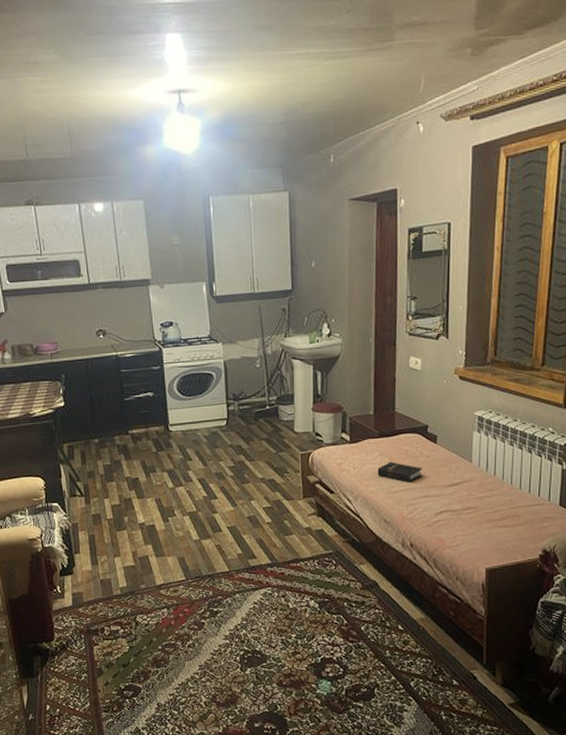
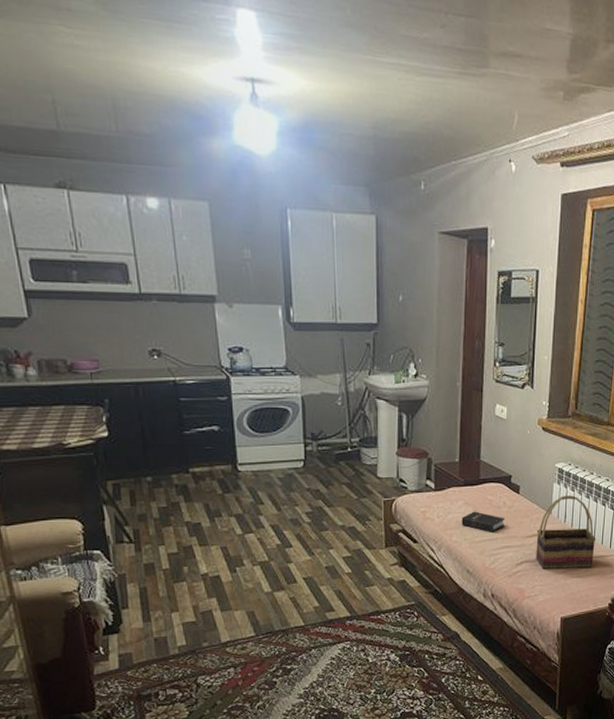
woven basket: none [456,443,523,519] -> present [536,495,596,569]

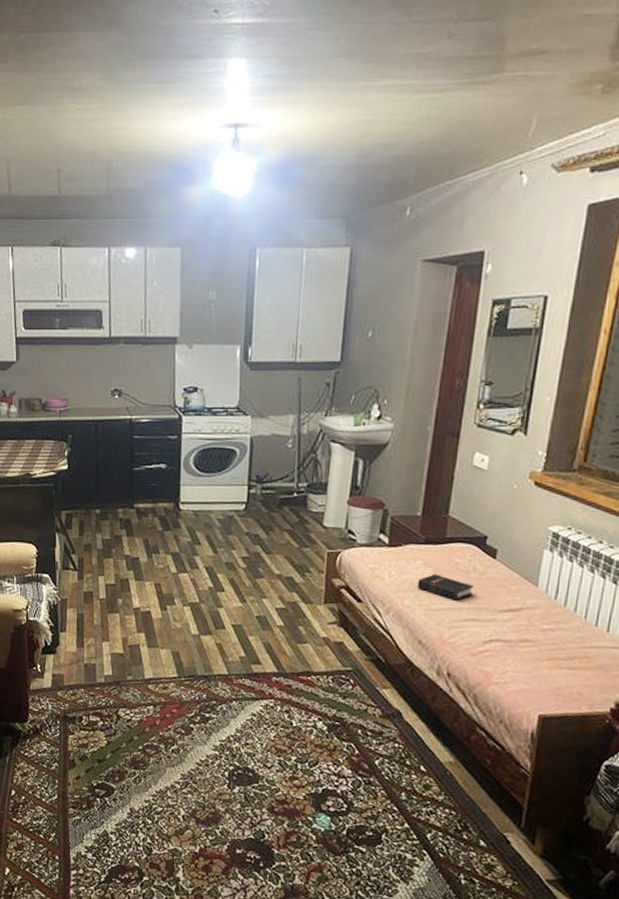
woven basket: present [536,495,596,569] -> none [511,566,600,659]

